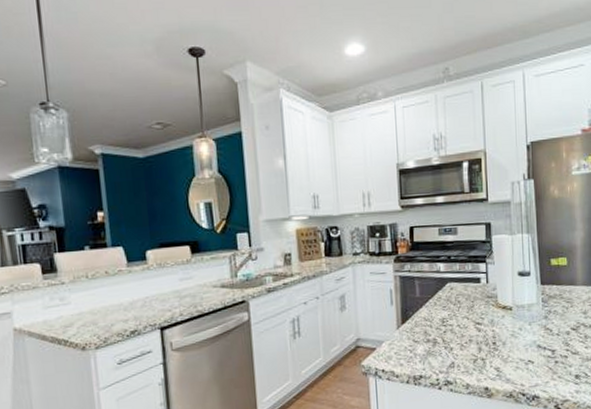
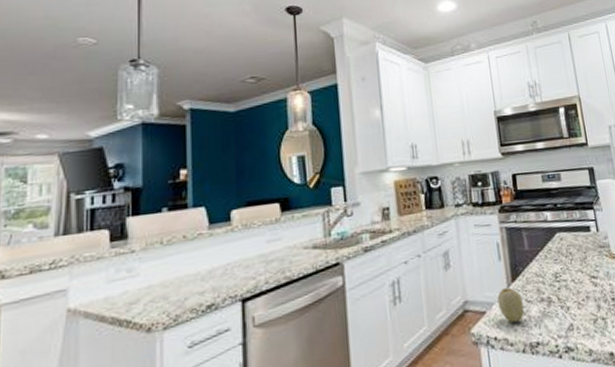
fruit: none [387,328,411,359] -> present [497,287,524,323]

